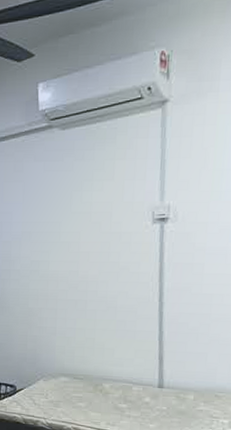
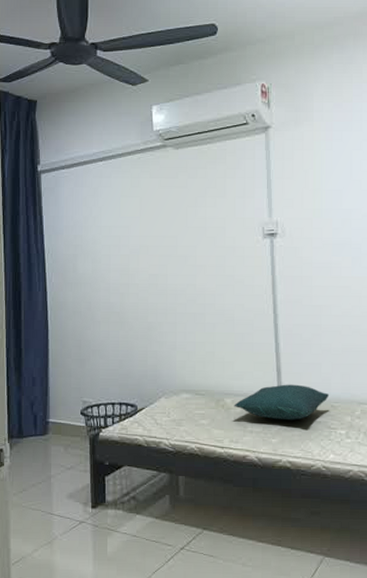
pillow: none [112,372,215,408] -> present [234,384,330,421]

